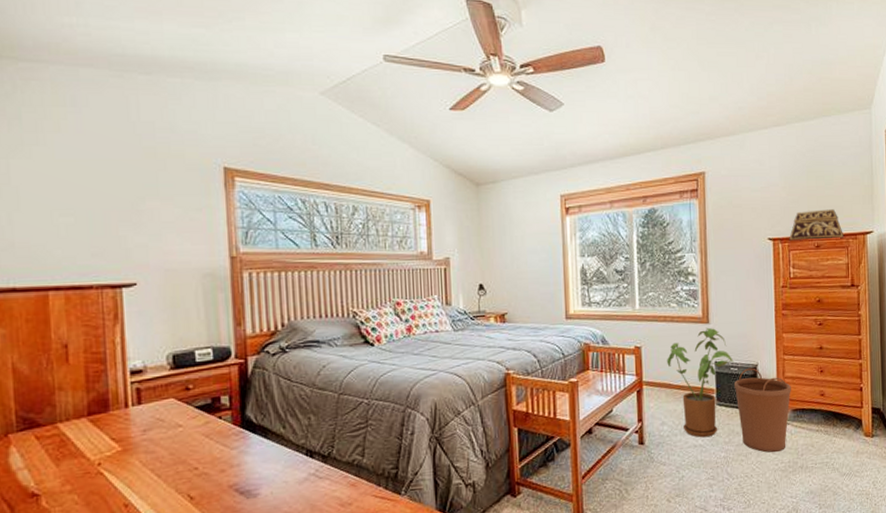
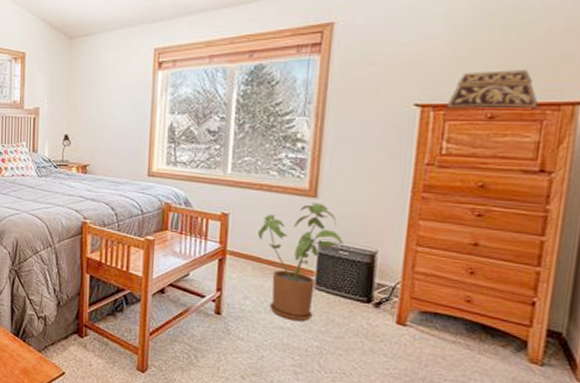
basket: present [734,368,791,453] -> none [341,254,422,355]

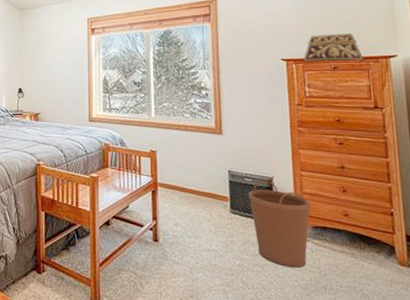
house plant: present [258,202,344,322] -> none [181,138,248,243]
basket: none [341,254,422,355] -> present [249,180,311,267]

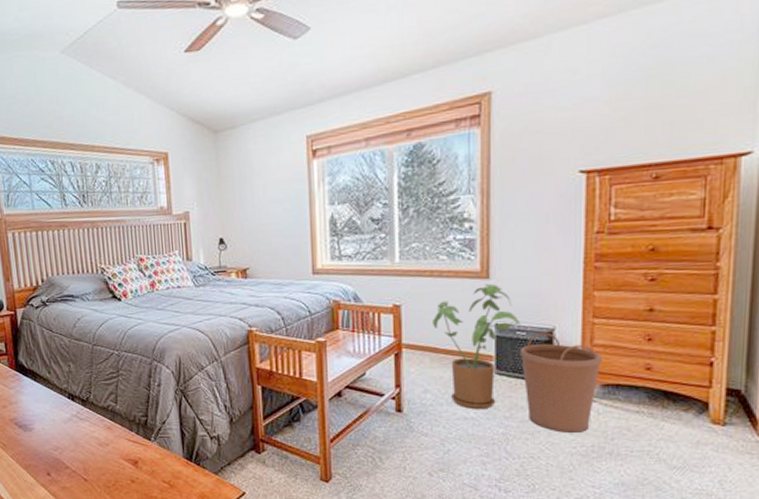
house plant: none [181,138,248,243] -> present [433,283,521,410]
decorative box: present [303,33,364,62] -> none [612,125,702,172]

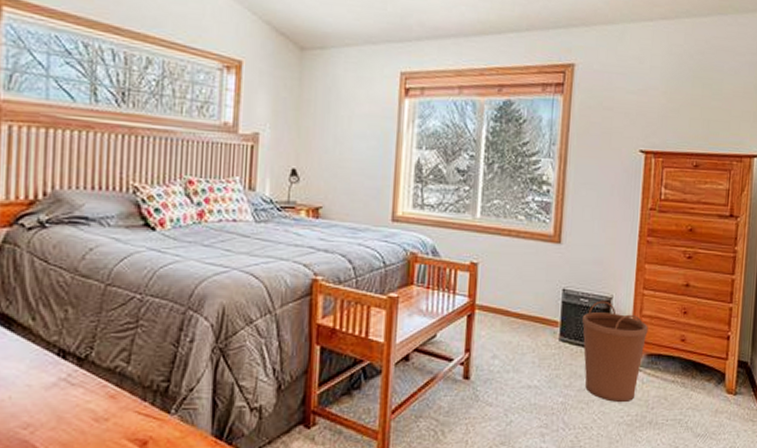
house plant: present [433,283,521,410] -> none [506,248,585,378]

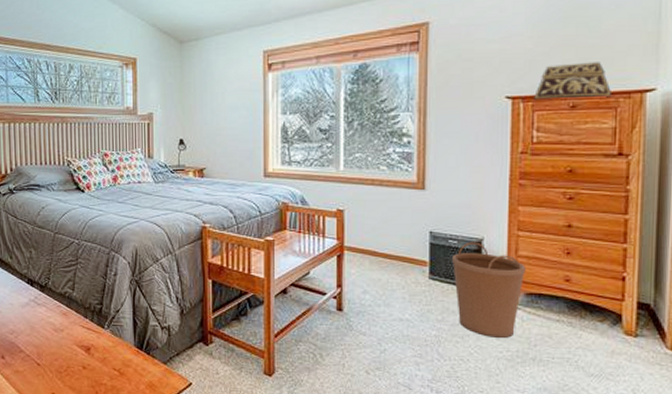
decorative box: none [664,122,728,159] -> present [534,62,613,100]

